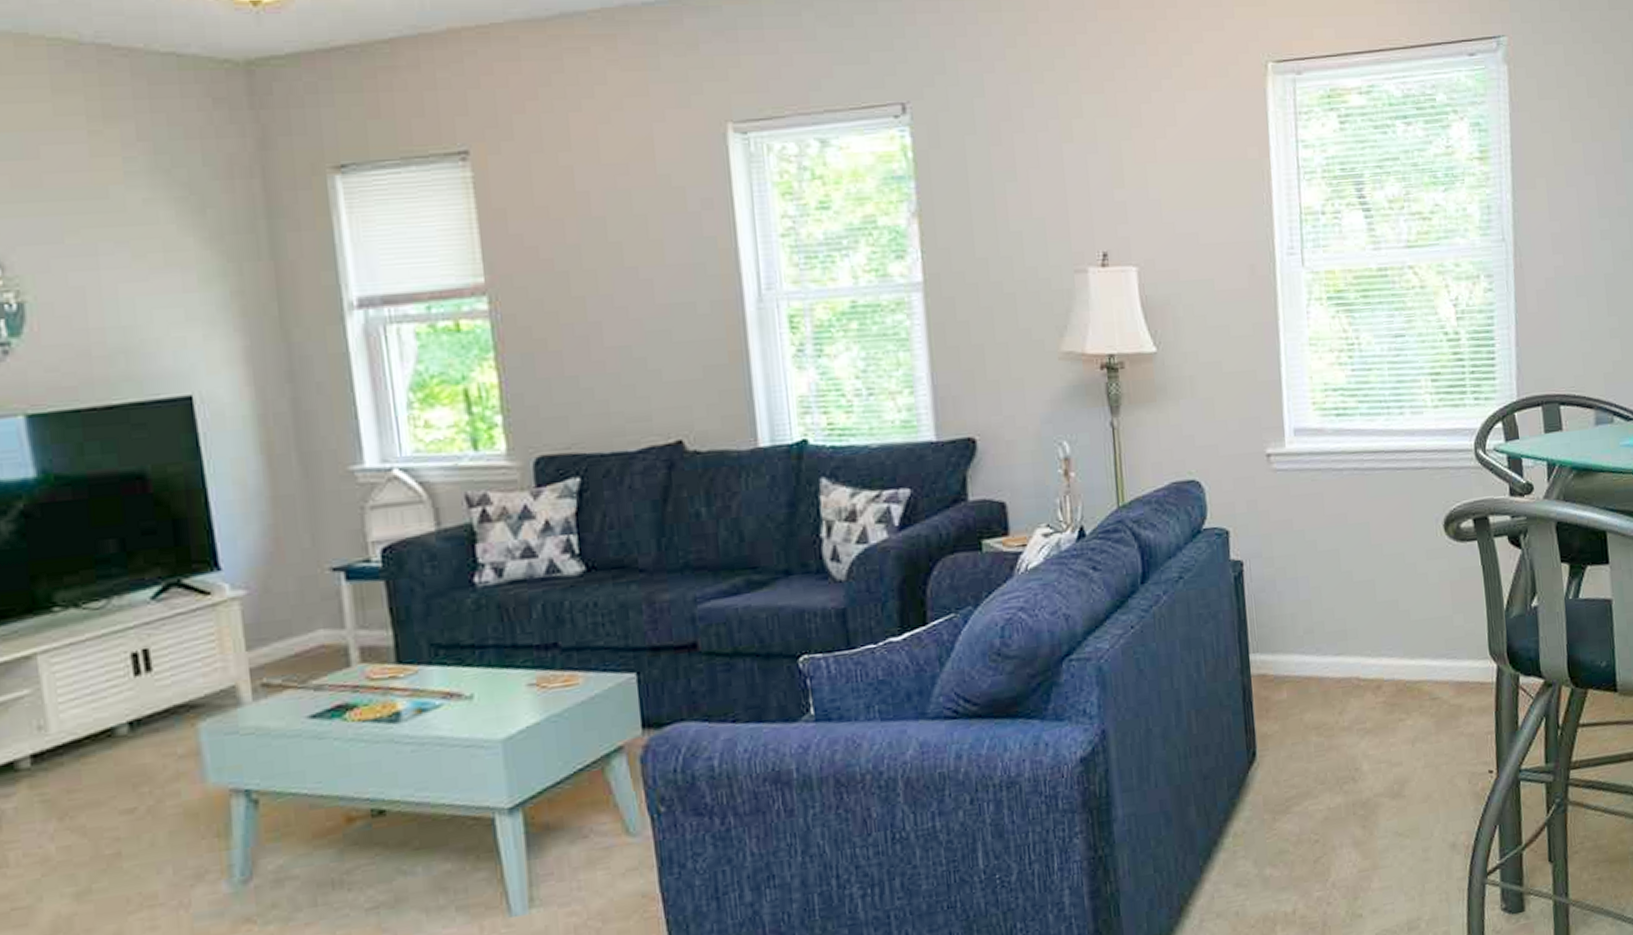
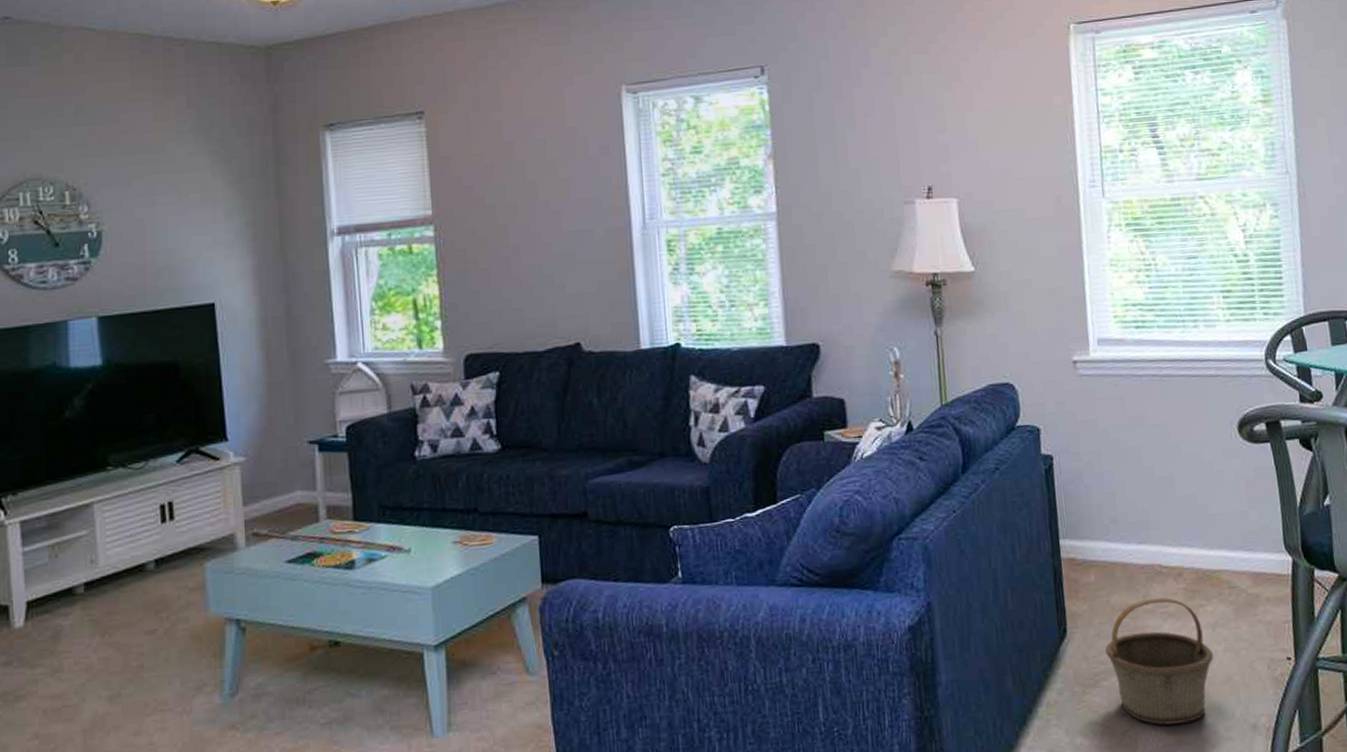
basket: none [1298,712,1413,850] -> present [1105,597,1214,725]

